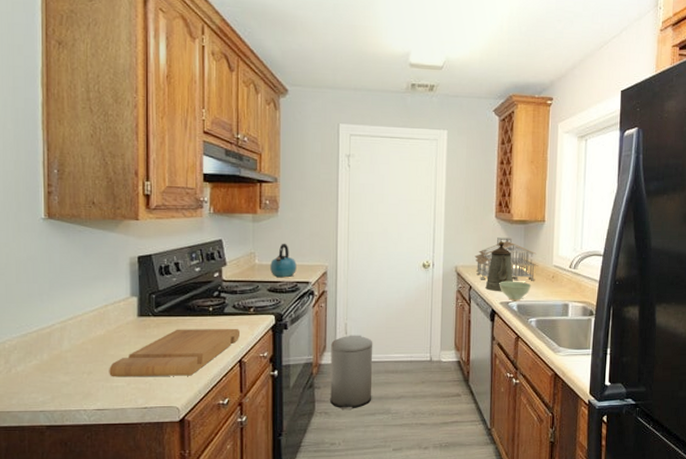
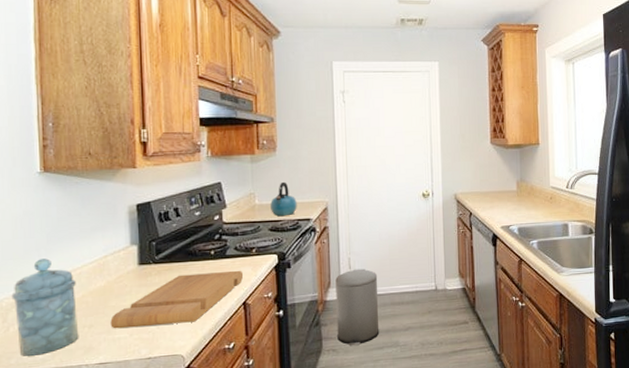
canister: none [14,304,78,397] -> present [11,258,79,356]
dish rack: present [475,238,538,281] -> none [473,162,536,206]
coffee pot: present [485,241,513,292] -> none [485,166,512,217]
bowl: present [499,281,531,302] -> none [499,204,530,225]

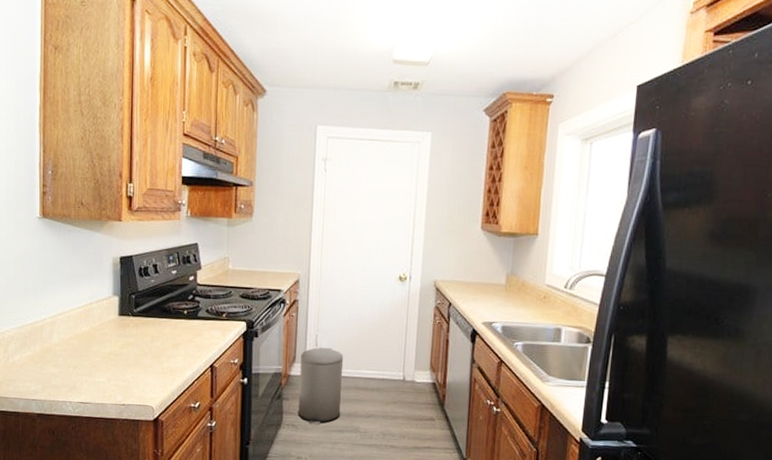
canister: present [11,258,79,356] -> none [12,299,65,387]
cutting board: present [110,270,244,329] -> none [92,330,213,377]
kettle: present [269,181,297,217] -> none [242,248,269,285]

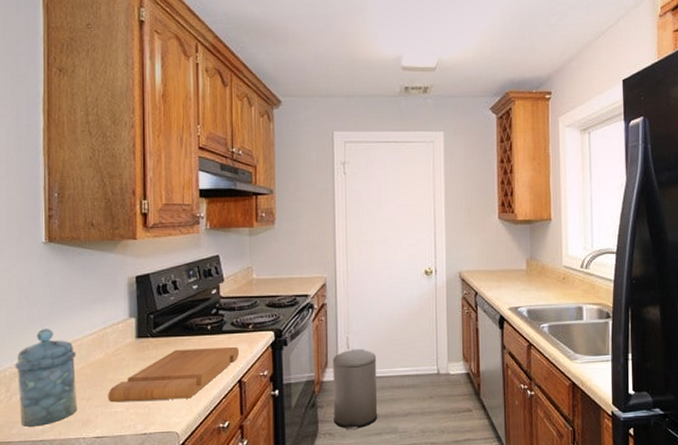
canister: none [12,299,65,387] -> present [15,329,78,427]
cutting board: none [92,330,213,377] -> present [108,346,240,403]

